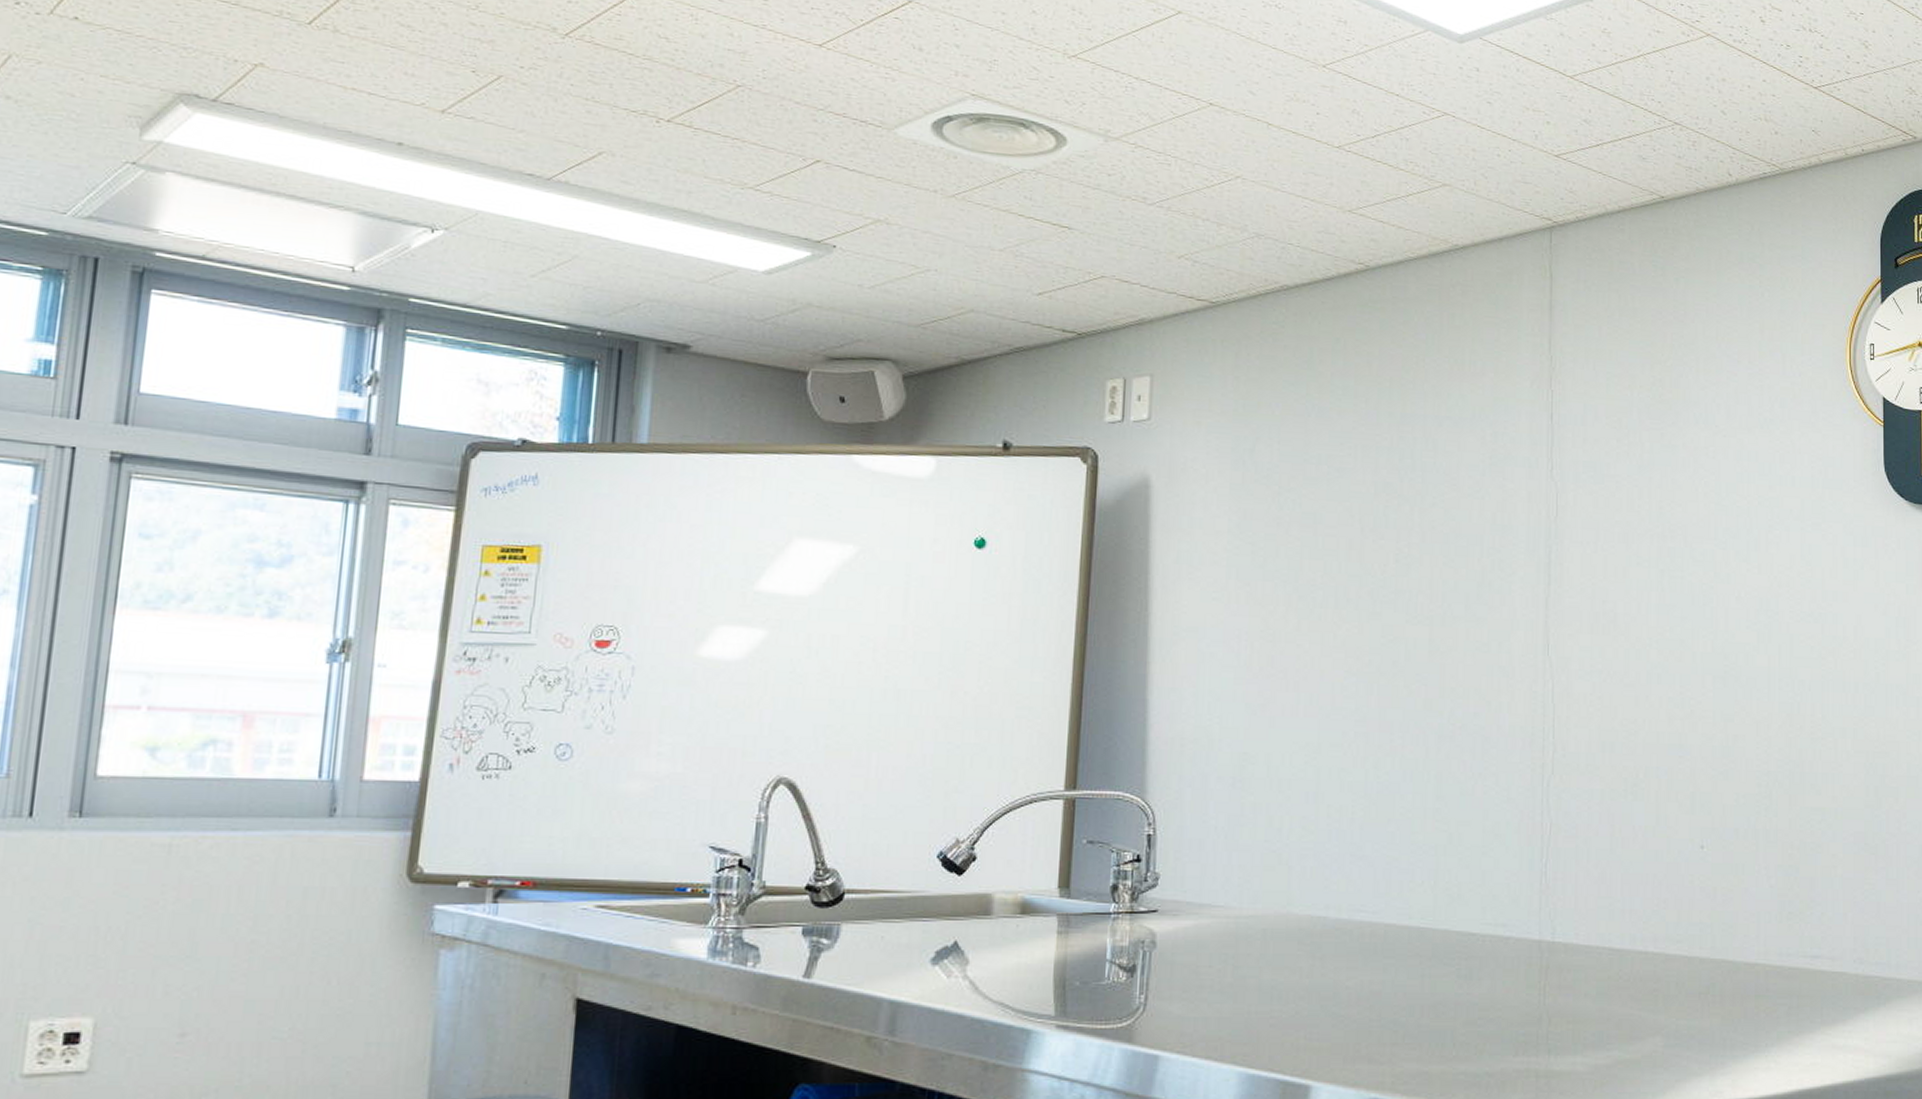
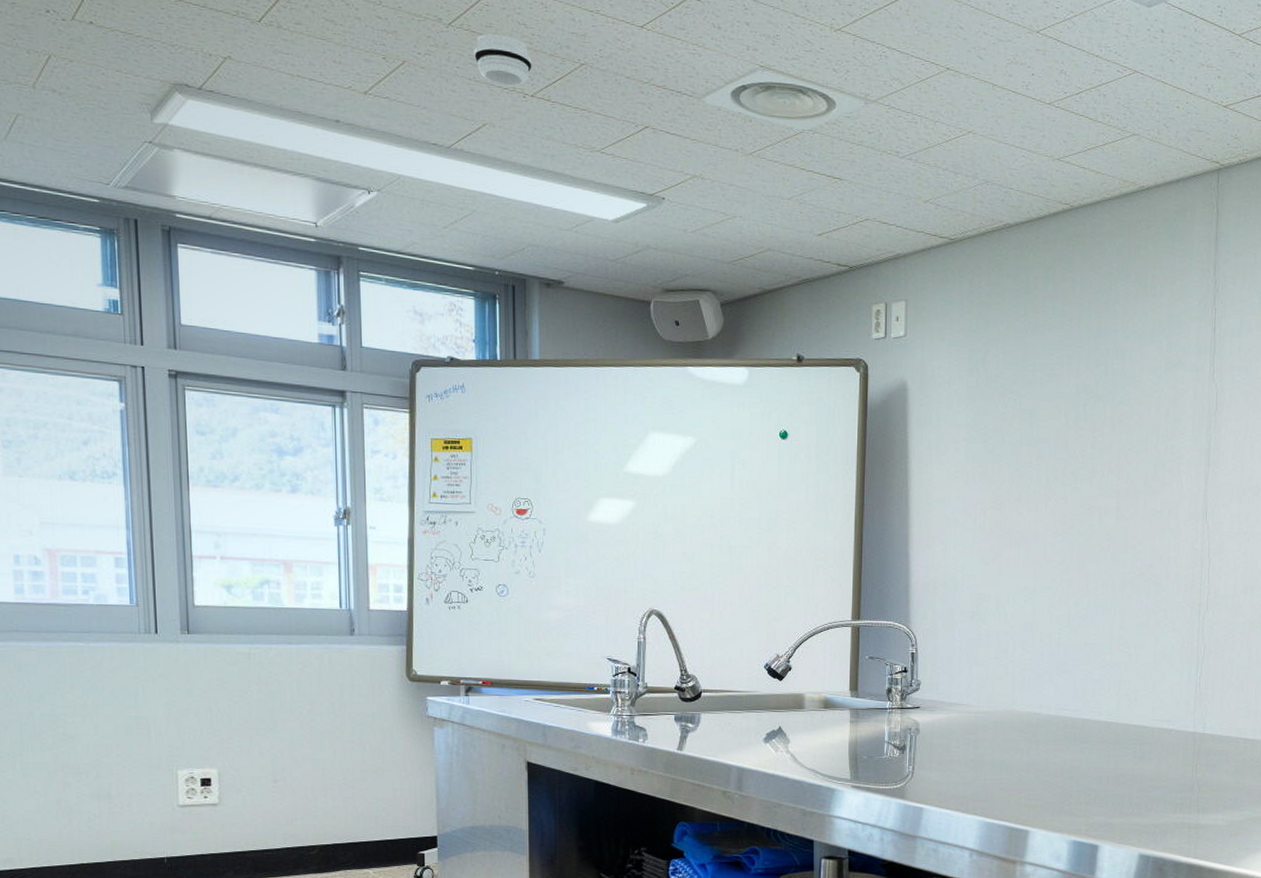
smoke detector: none [595,47,673,110] -> present [474,33,532,87]

